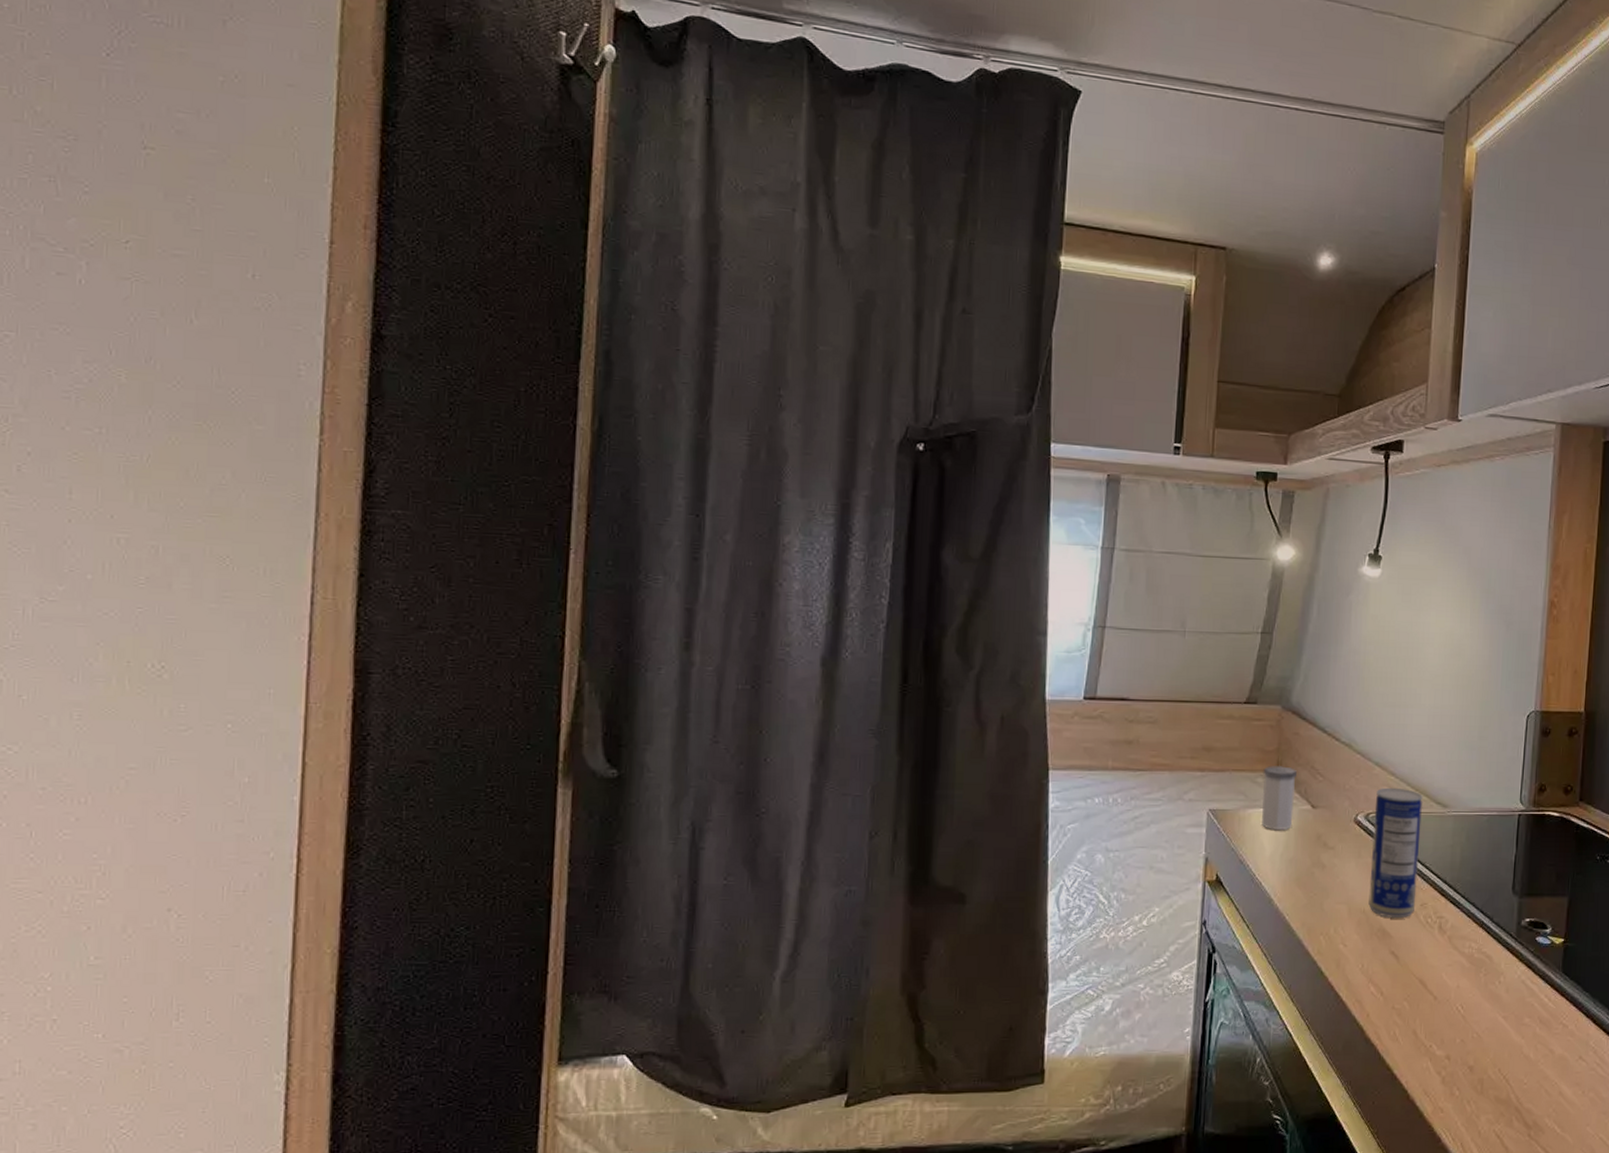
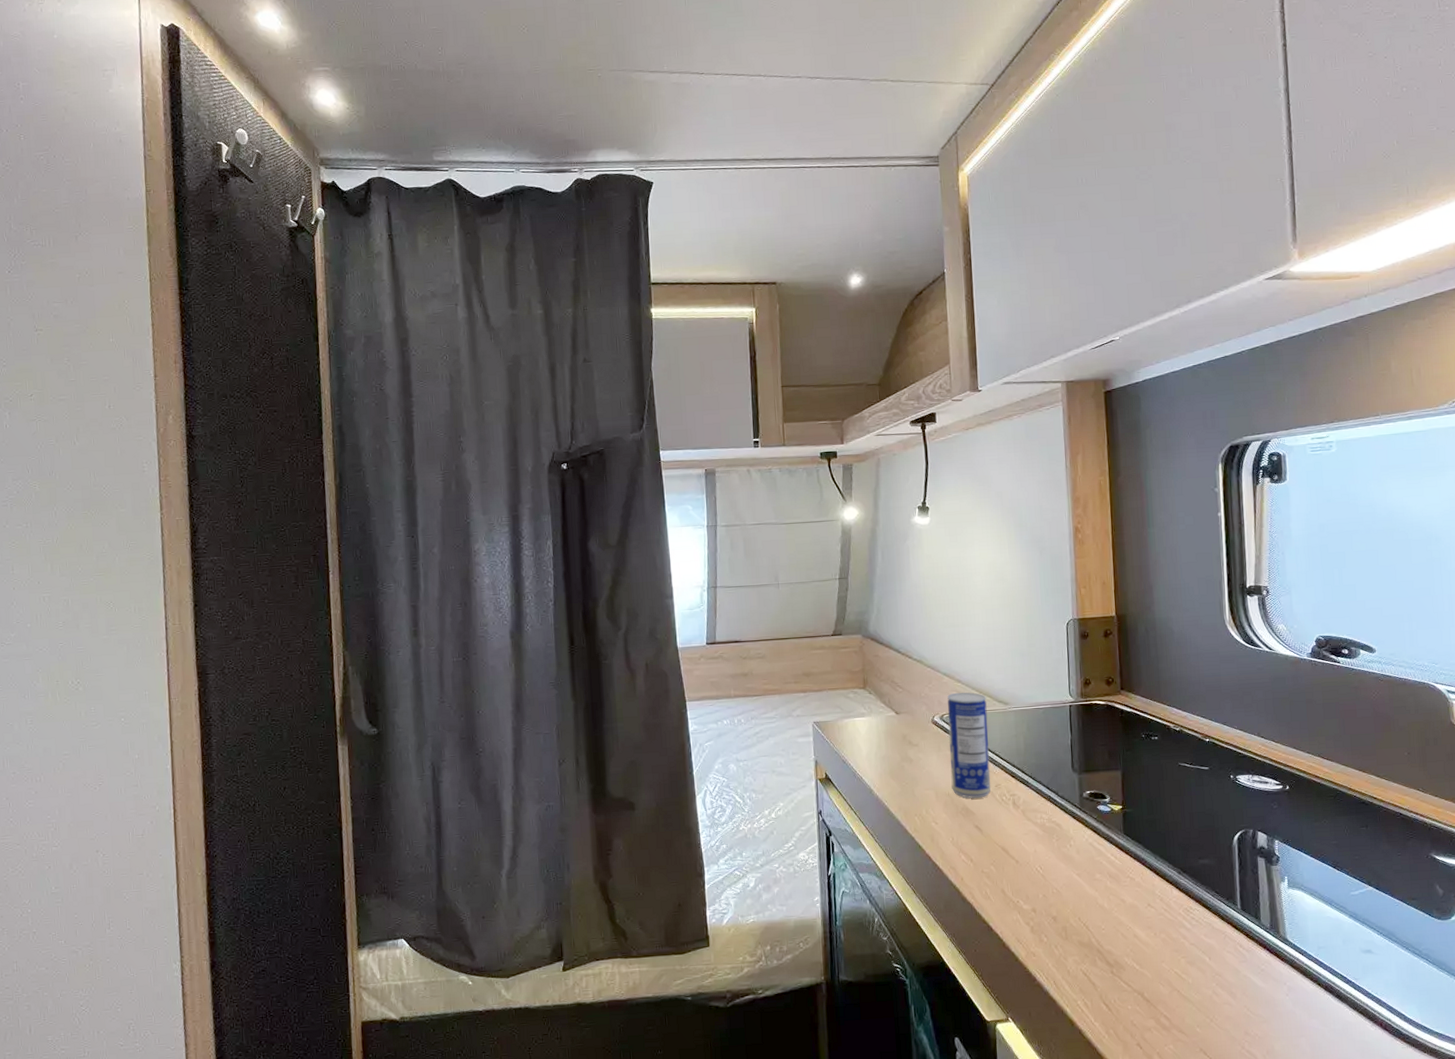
salt shaker: present [1262,766,1297,831] -> none [853,683,882,734]

